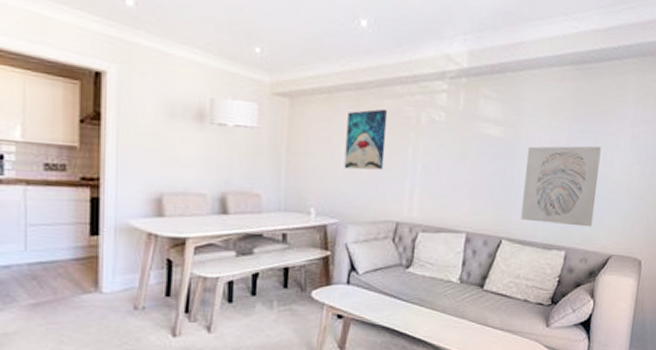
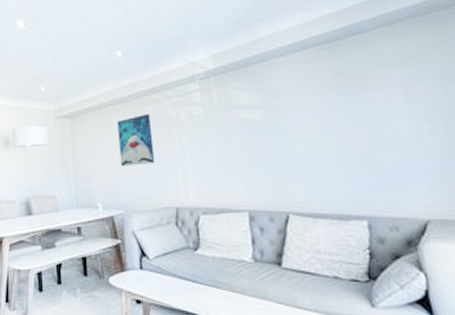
wall art: present [521,146,601,227] -> none [291,111,392,194]

